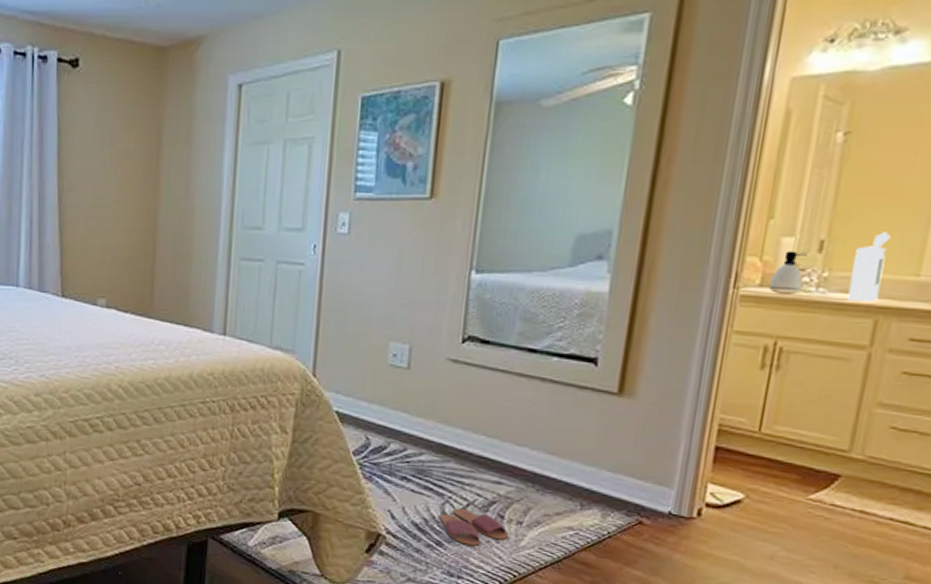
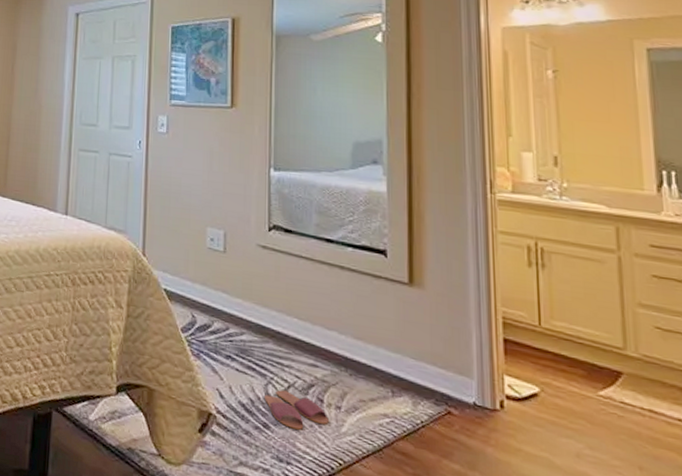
soap dispenser: present [768,251,807,296] -> none [519,163,549,202]
tissue box: present [847,232,891,302] -> none [585,151,615,211]

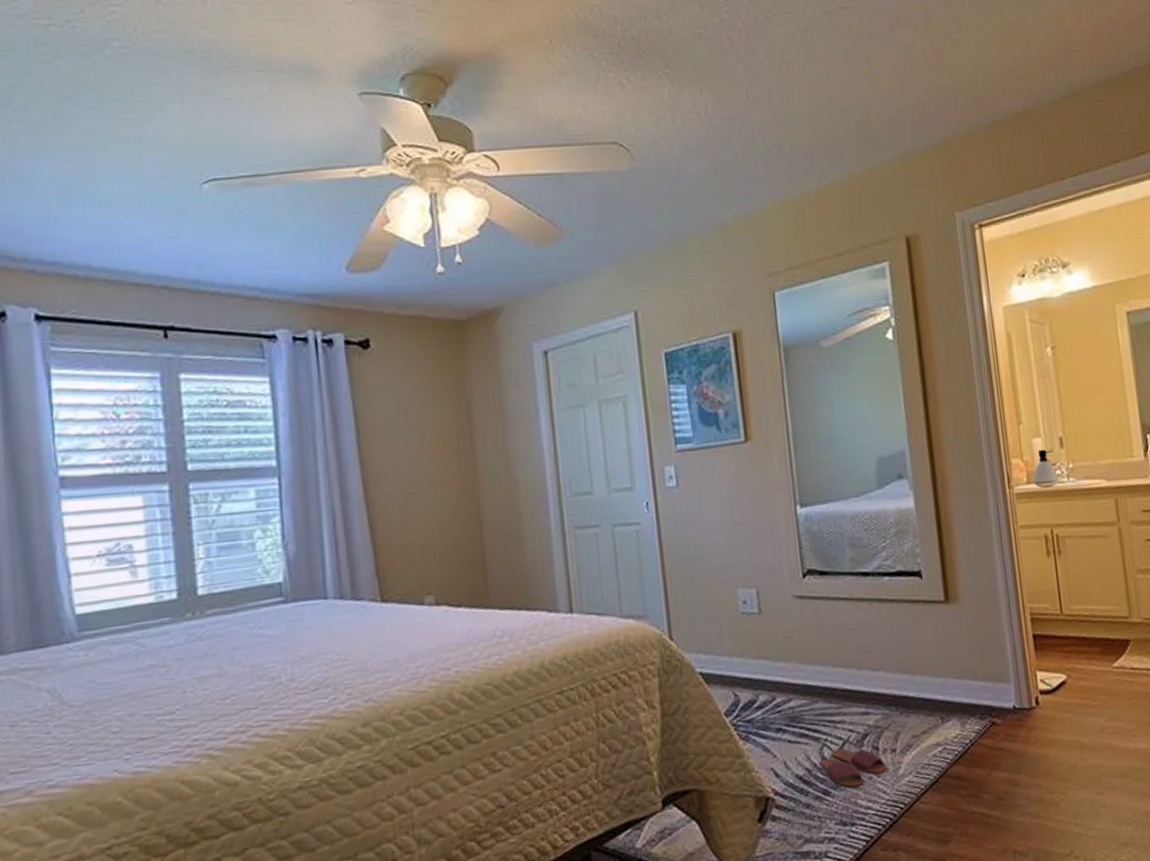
soap dispenser: none [519,163,549,202] -> present [1033,449,1058,489]

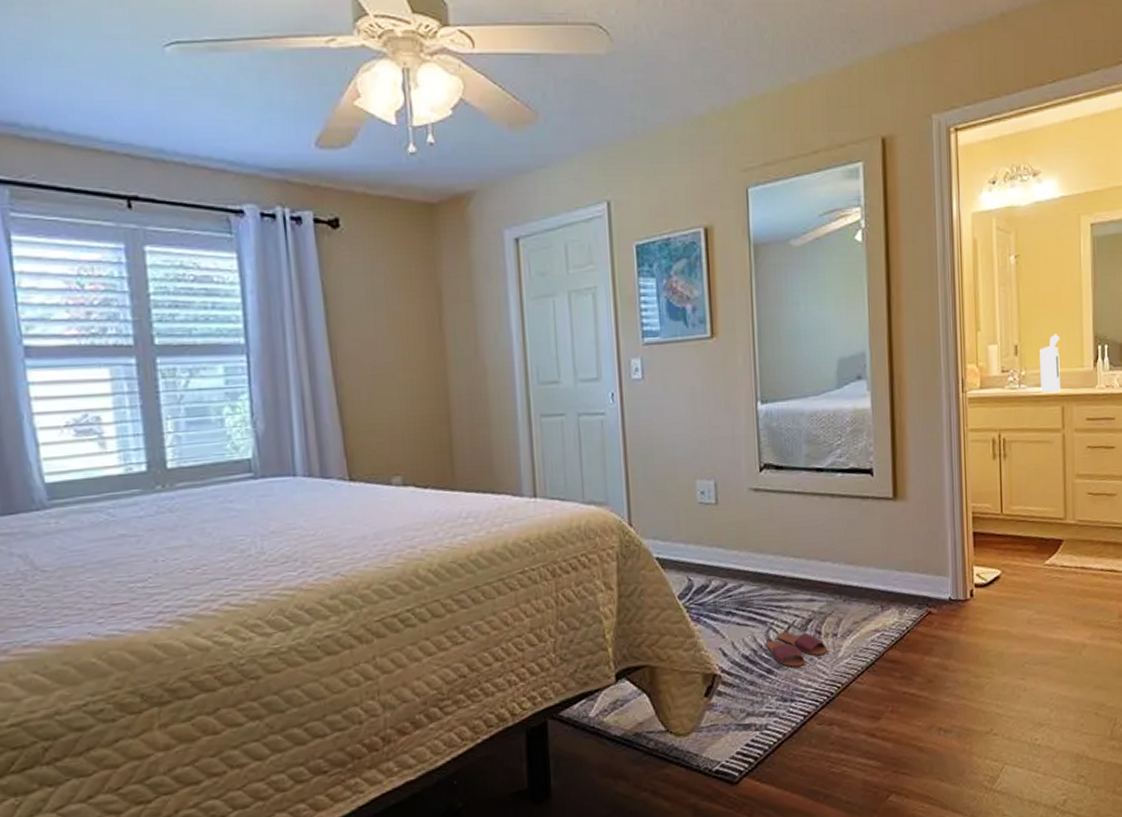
soap dispenser: present [1033,449,1058,489] -> none [986,356,1010,394]
tissue box: none [1086,424,1113,485] -> present [1040,334,1062,393]

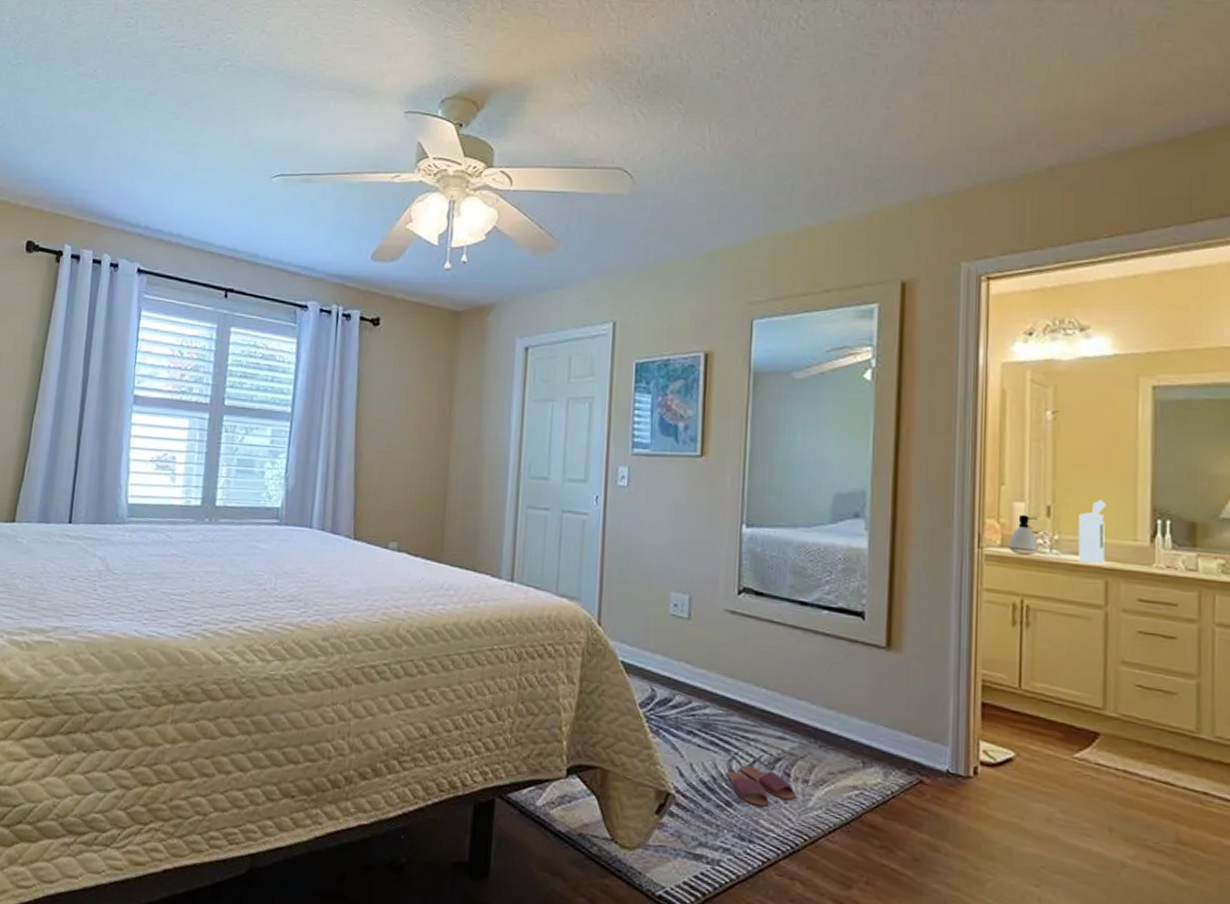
soap dispenser: none [986,356,1010,394] -> present [1008,514,1038,556]

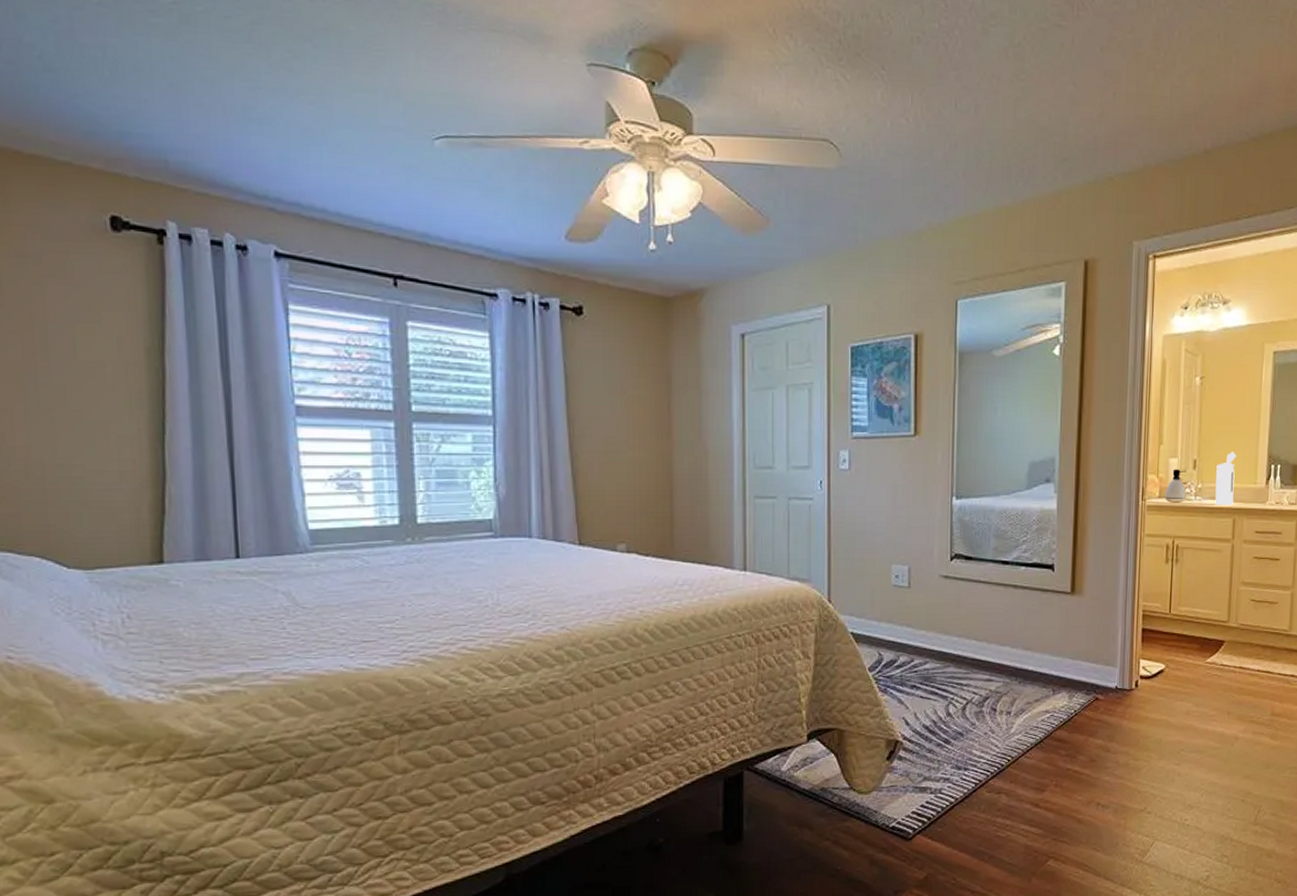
slippers: present [727,765,795,807] -> none [946,707,1000,739]

